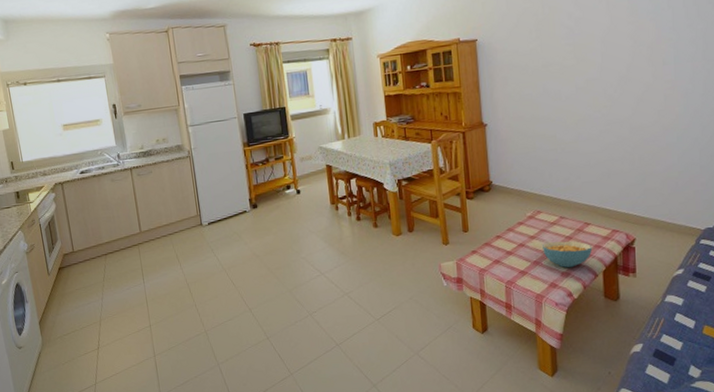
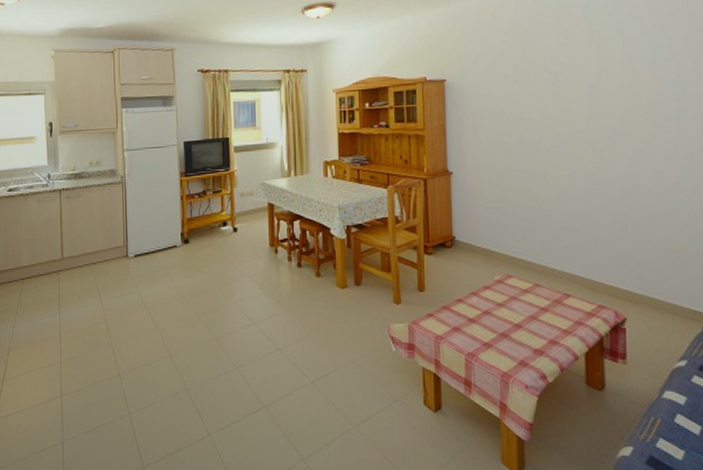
cereal bowl: present [542,241,593,268] -> none [512,313,573,345]

